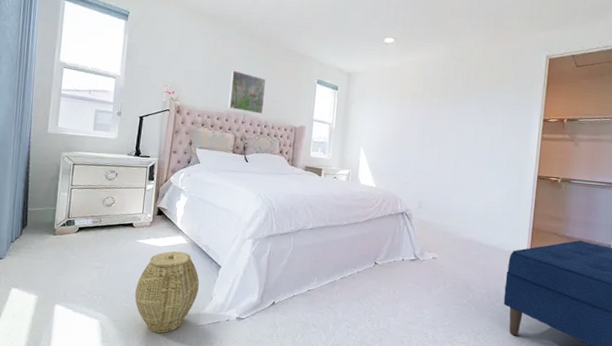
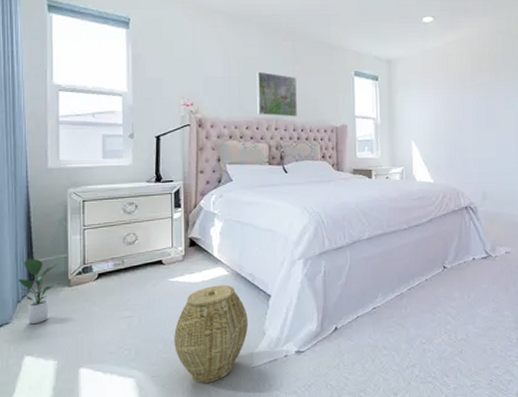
potted plant: none [14,206,48,263] -> present [19,258,59,325]

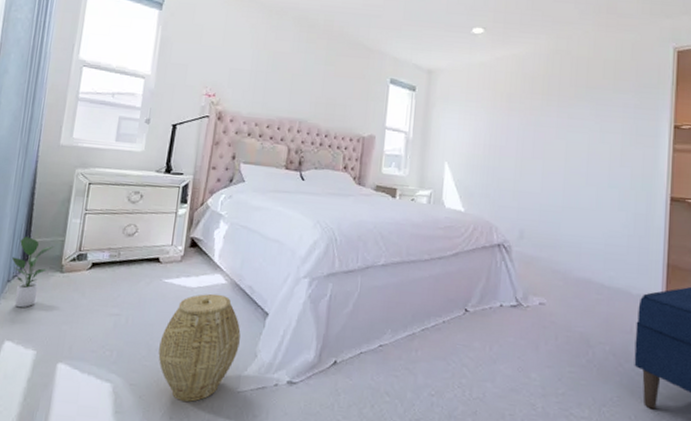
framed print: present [257,71,297,117] -> none [281,68,327,121]

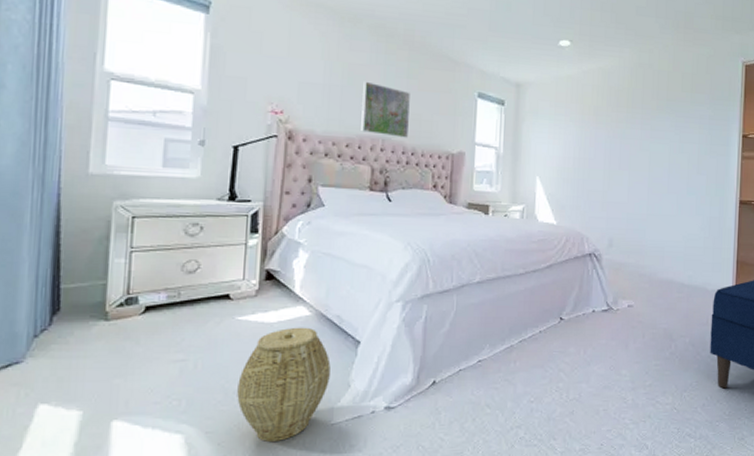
potted plant: present [12,236,55,308] -> none [38,283,95,365]
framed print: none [281,68,327,121] -> present [361,81,410,138]

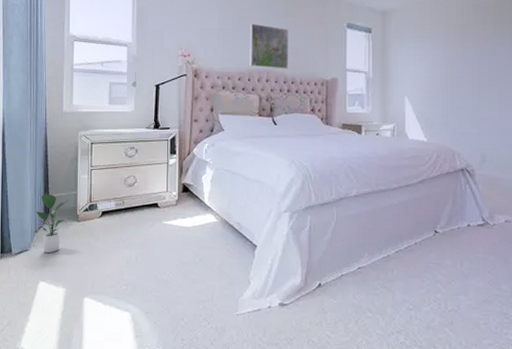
potted plant: none [38,283,95,365] -> present [37,193,70,254]
woven basket: present [237,327,331,442] -> none [166,231,234,325]

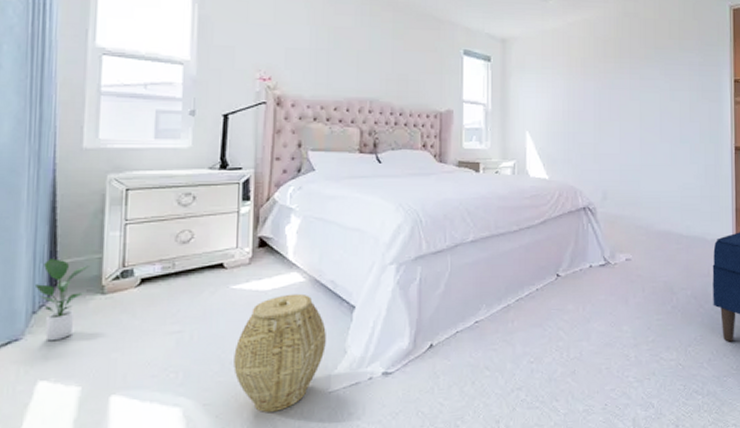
woven basket: none [166,231,234,325] -> present [234,293,326,412]
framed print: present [250,23,288,69] -> none [348,44,396,99]

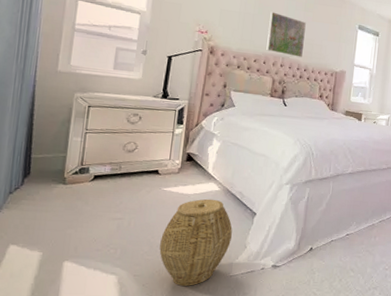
potted plant: present [36,258,91,342] -> none [13,153,57,216]
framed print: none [348,44,396,99] -> present [266,11,306,57]

